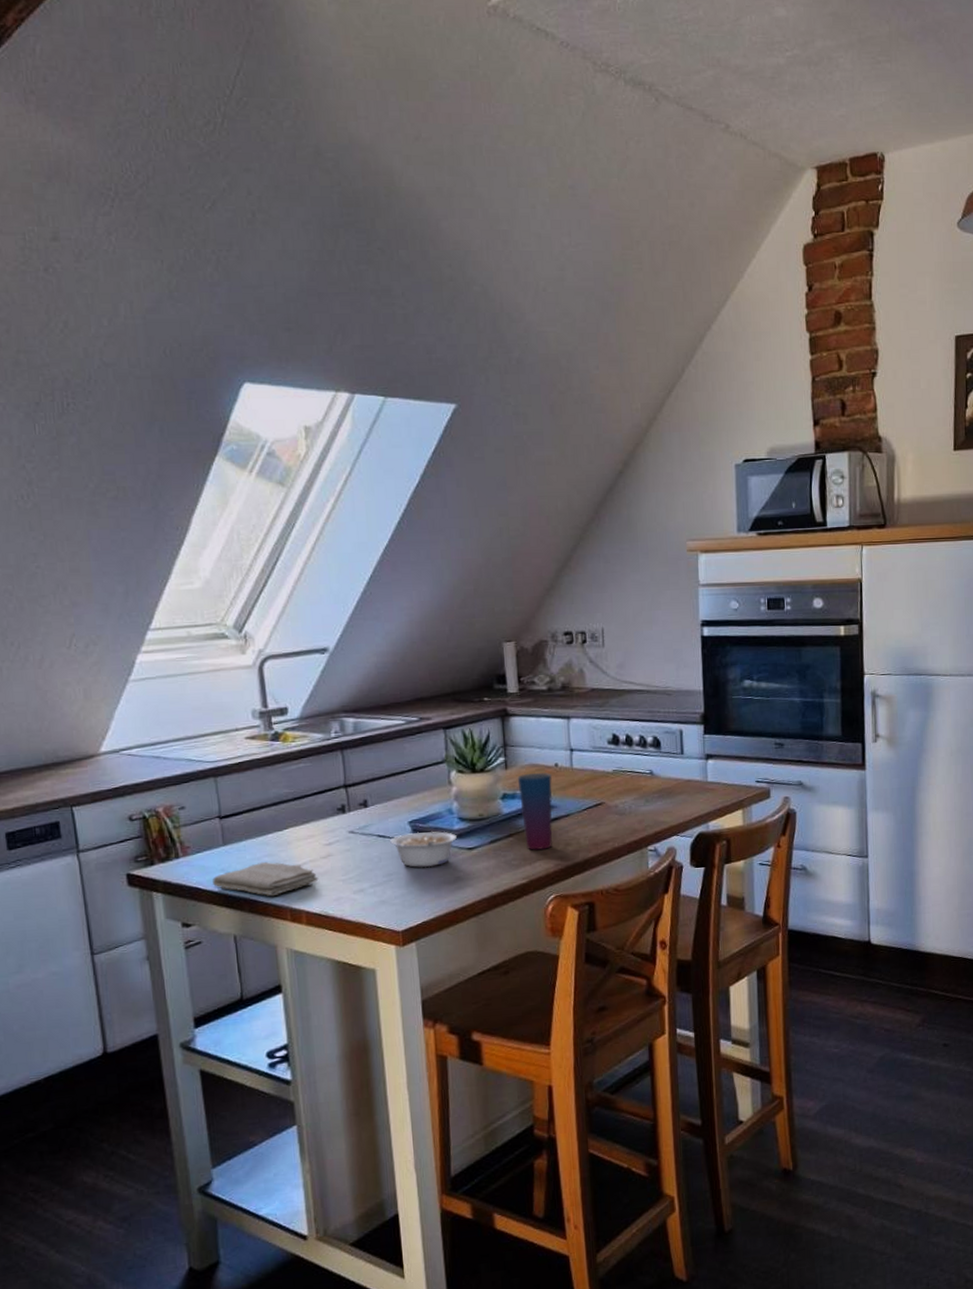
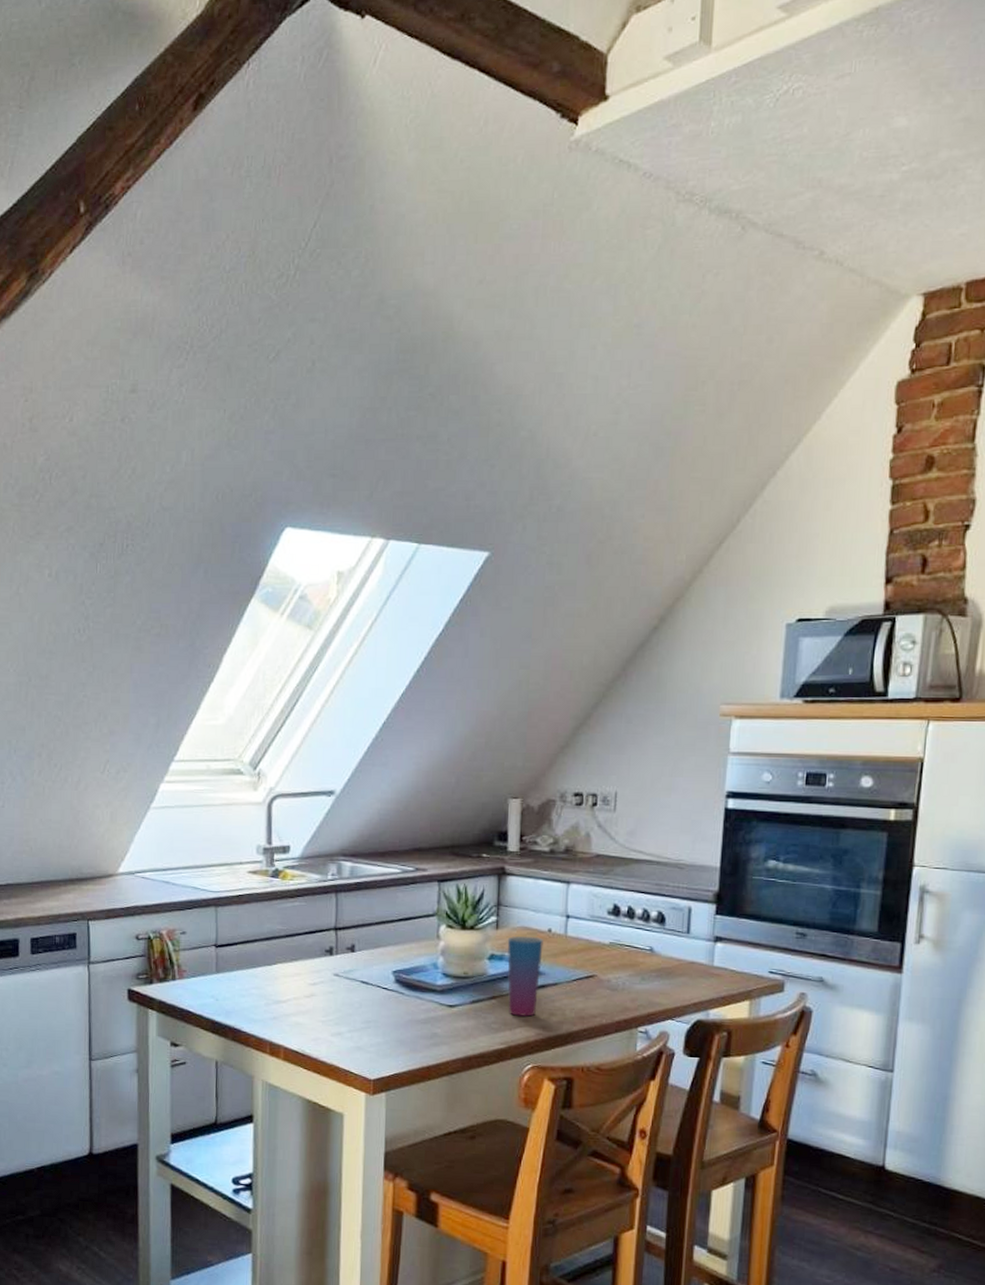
washcloth: present [212,861,319,897] -> none [201,993,300,1029]
legume: present [390,831,457,868] -> none [372,982,439,1020]

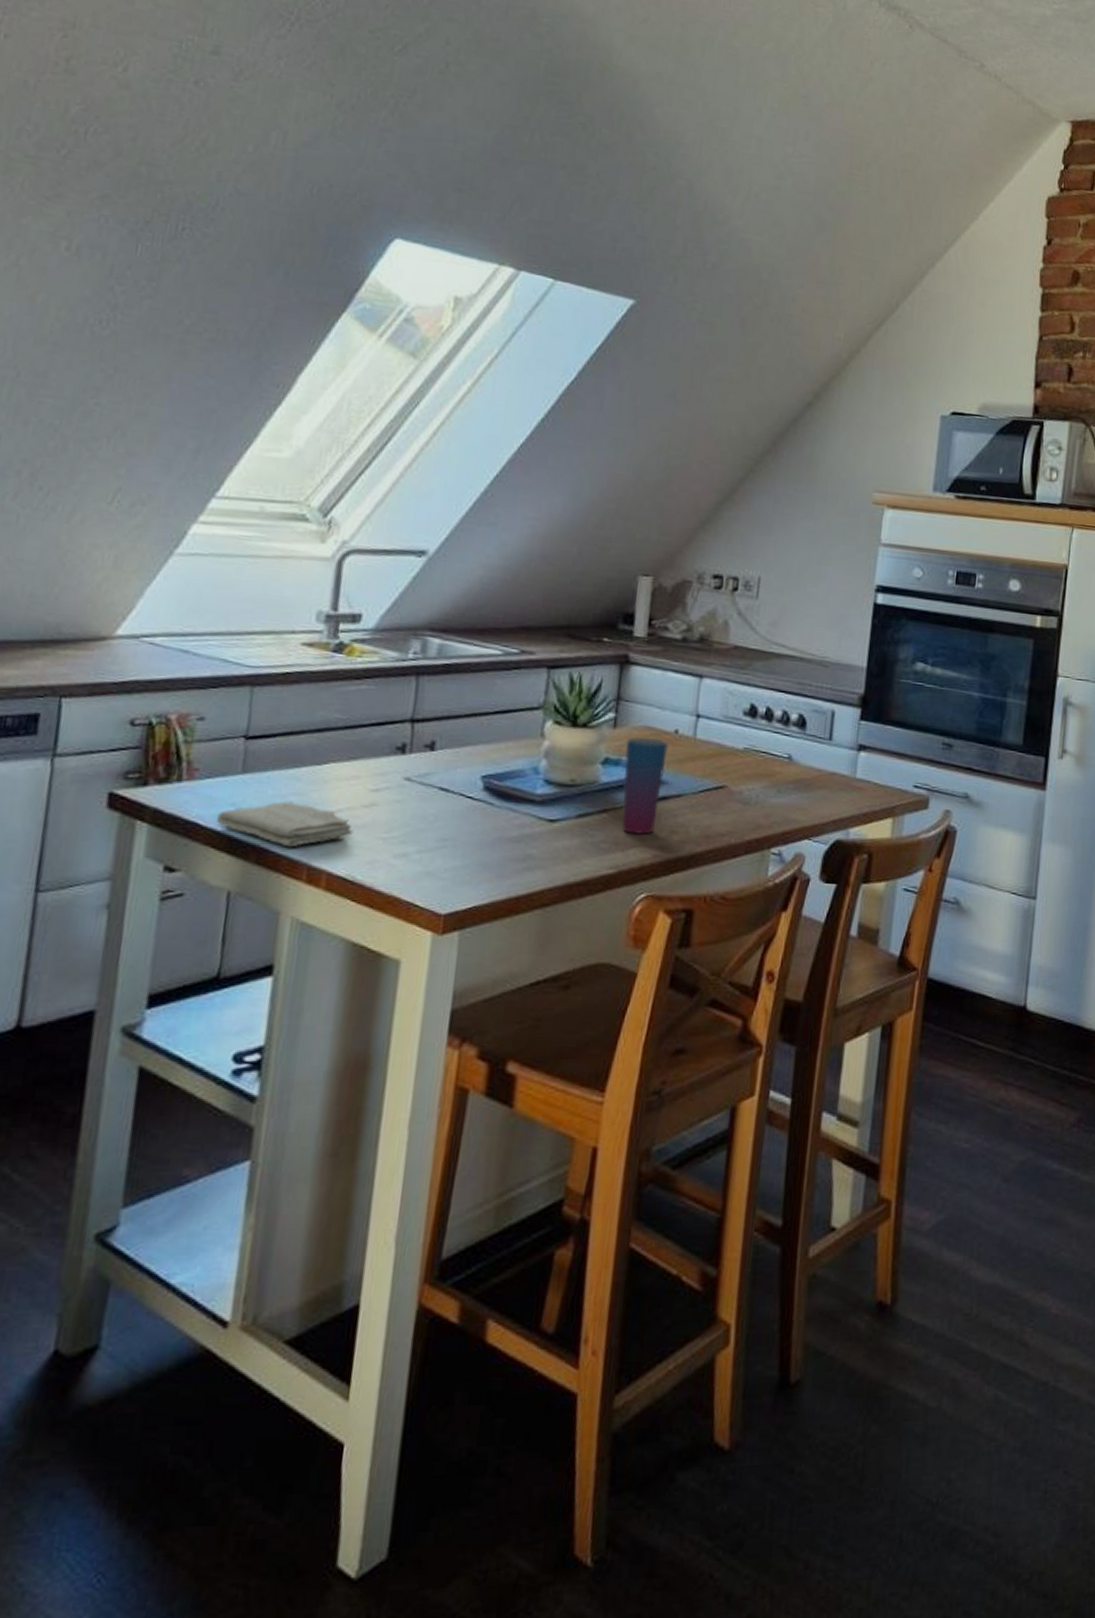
washcloth: none [201,993,300,1029] -> present [215,800,354,848]

